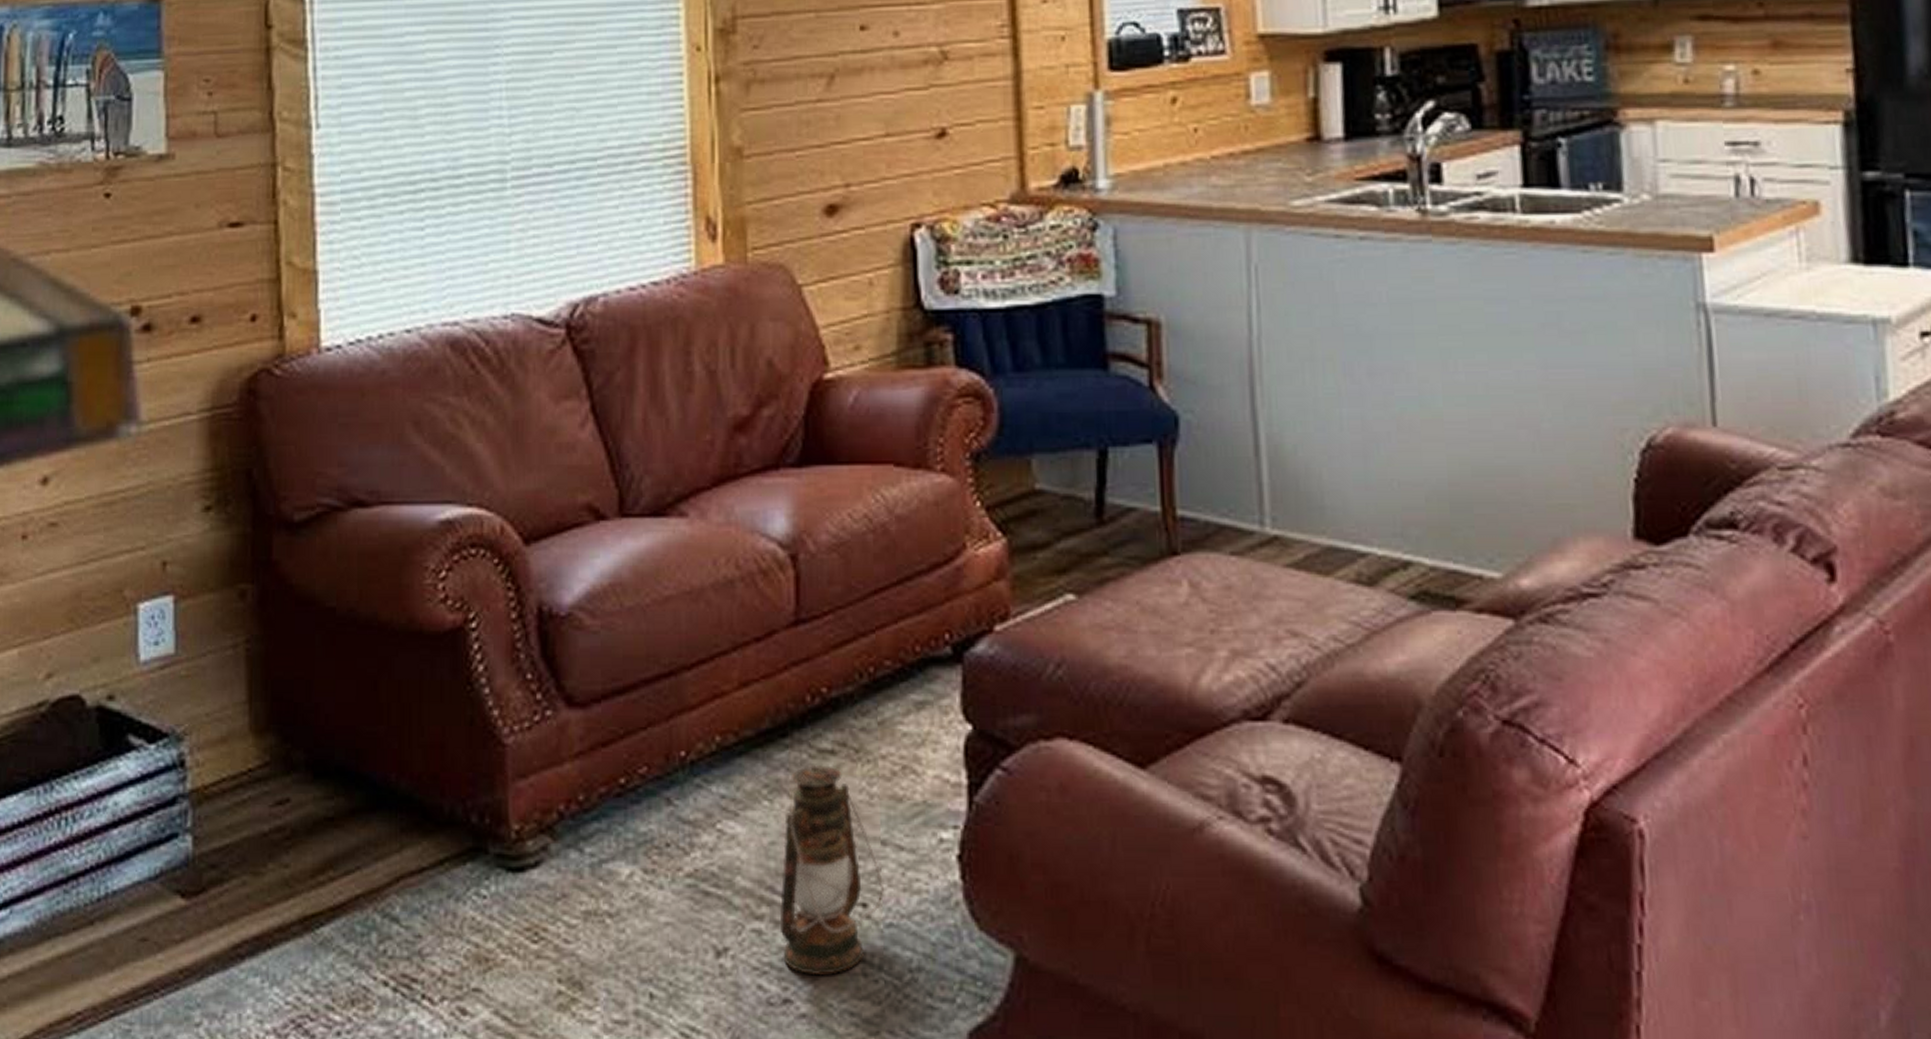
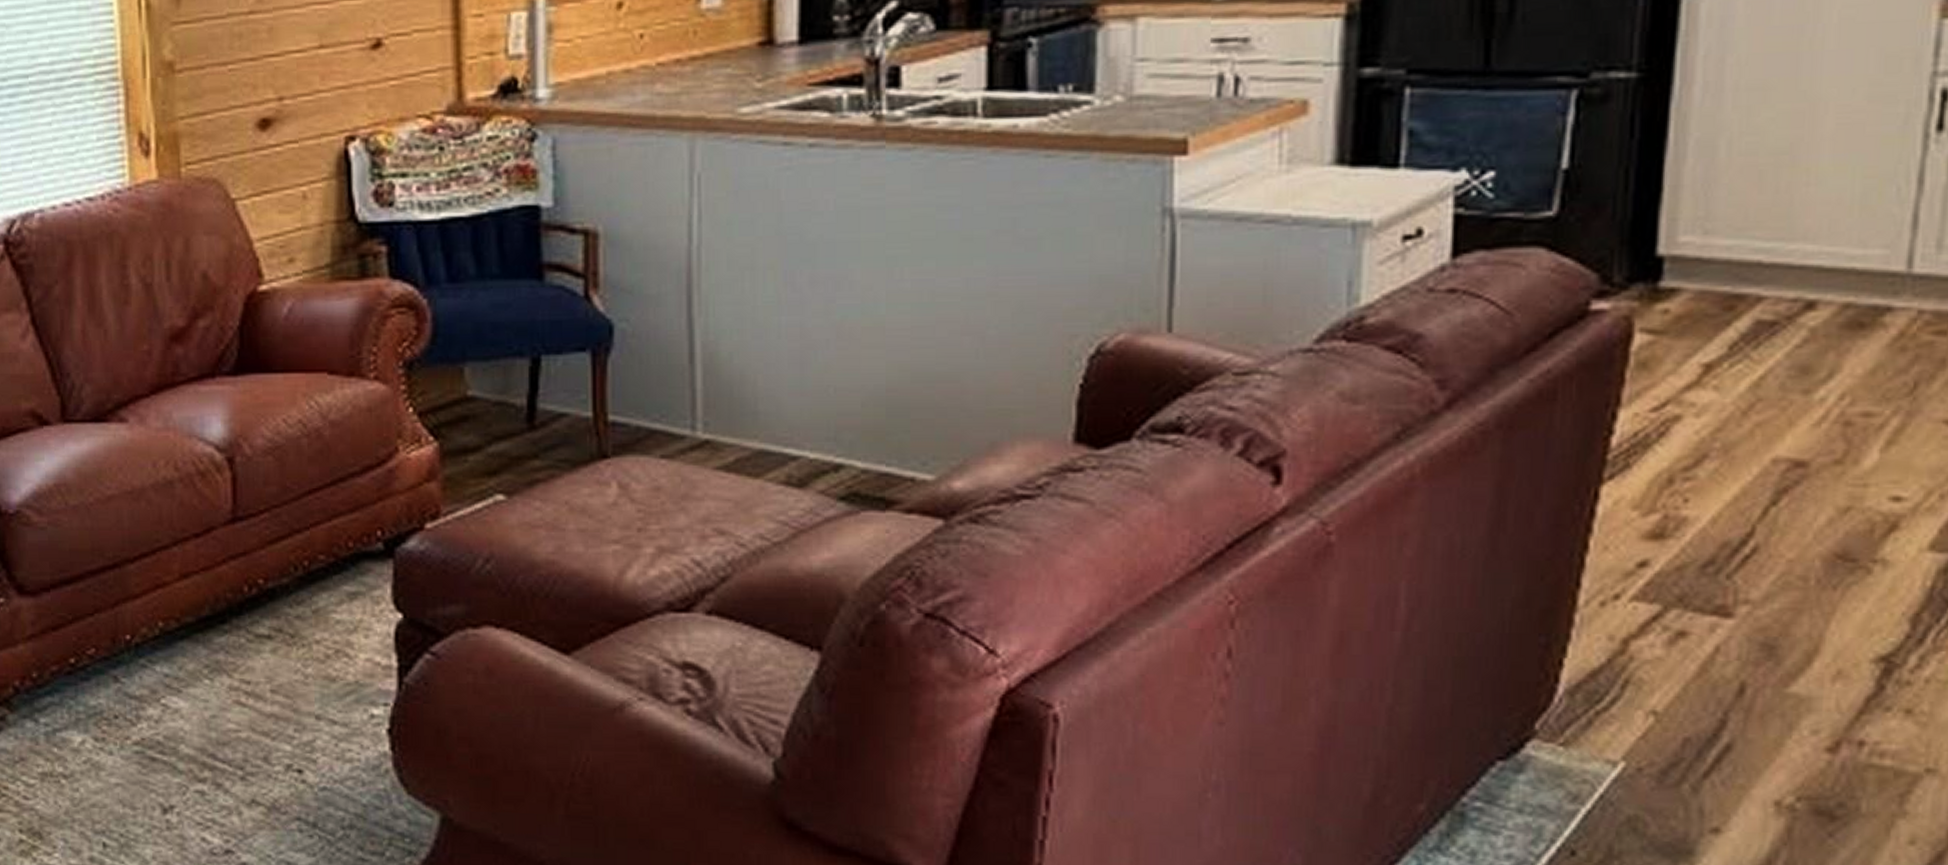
lantern: present [780,765,883,976] -> none [221,649,318,831]

